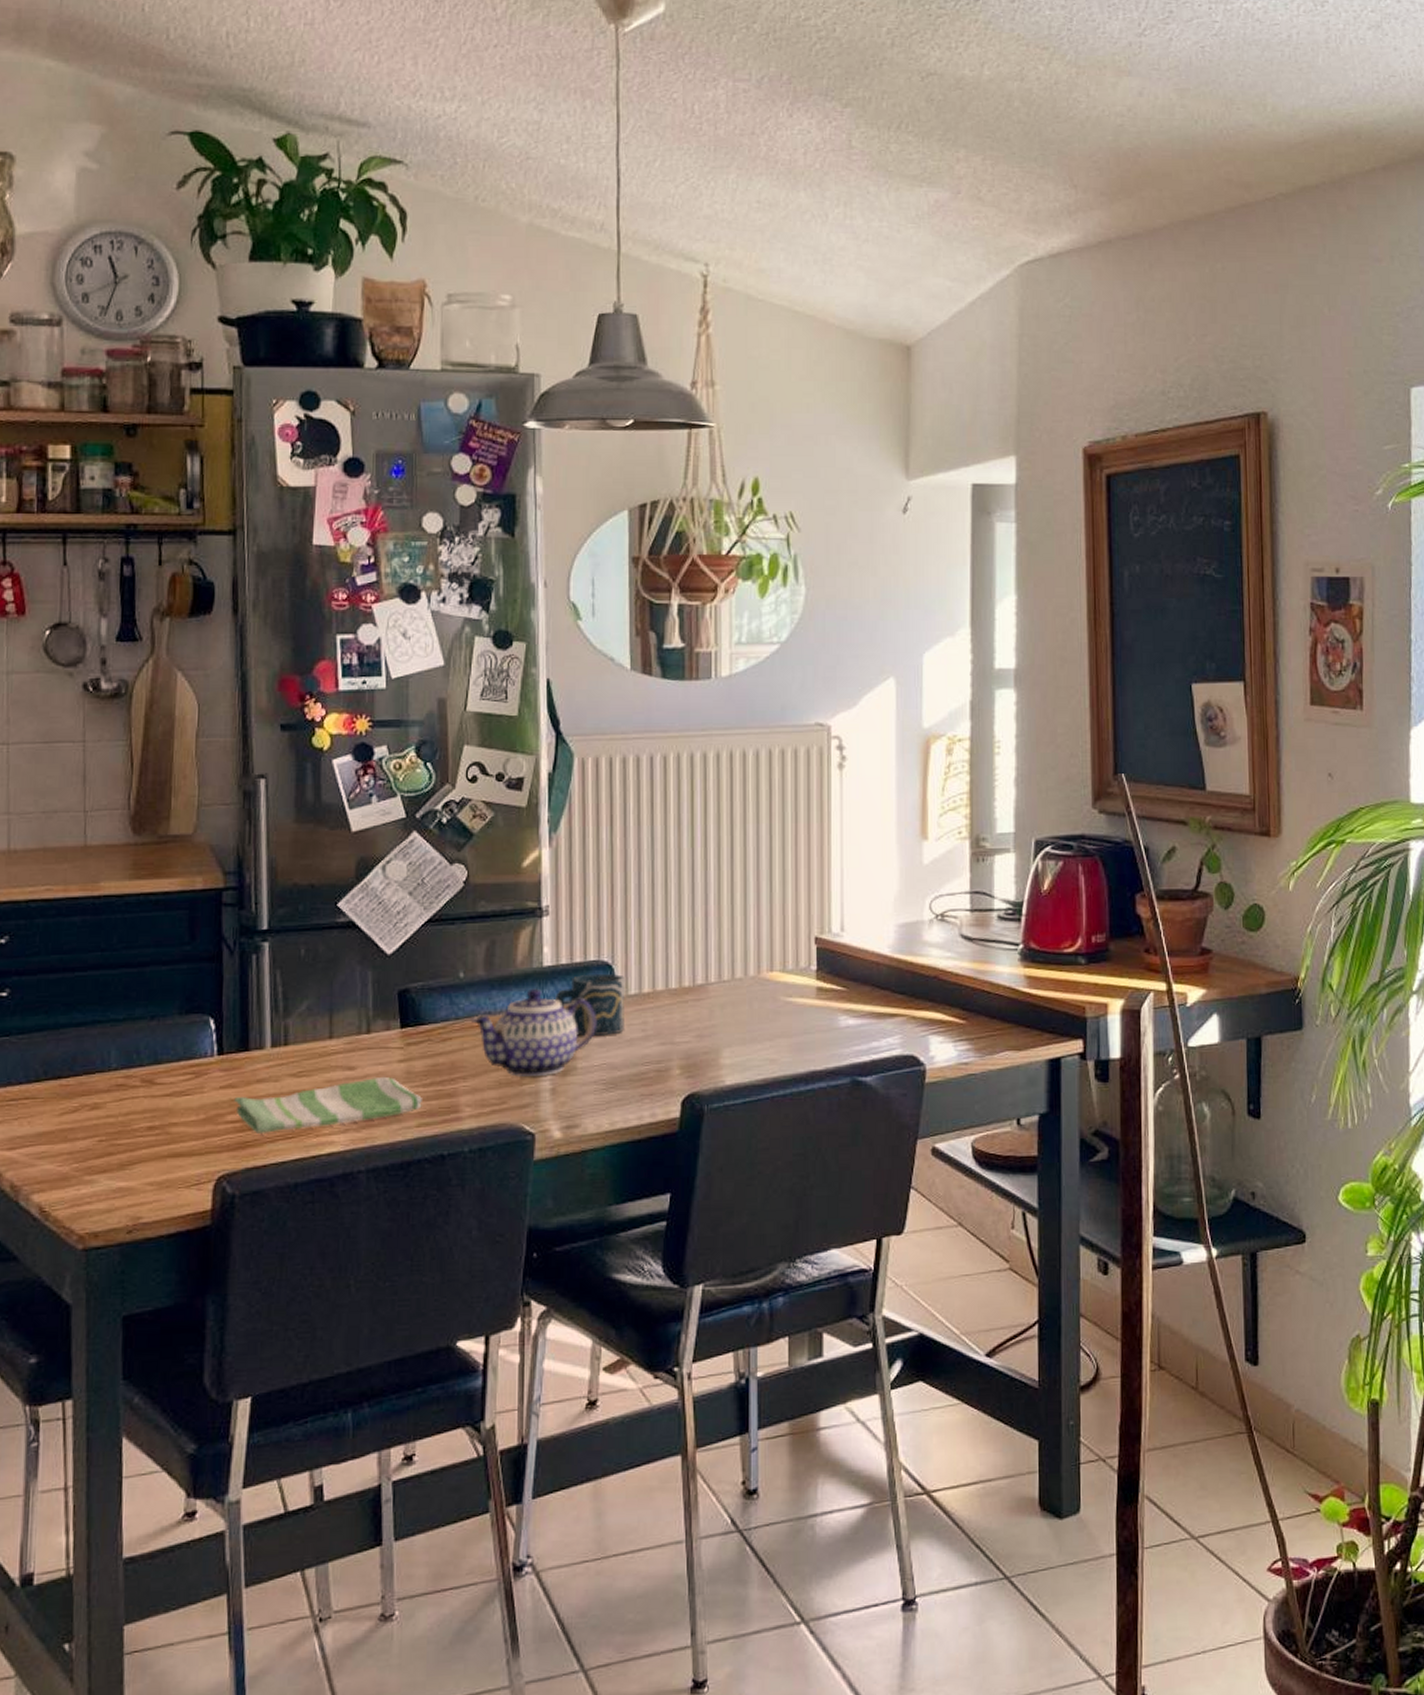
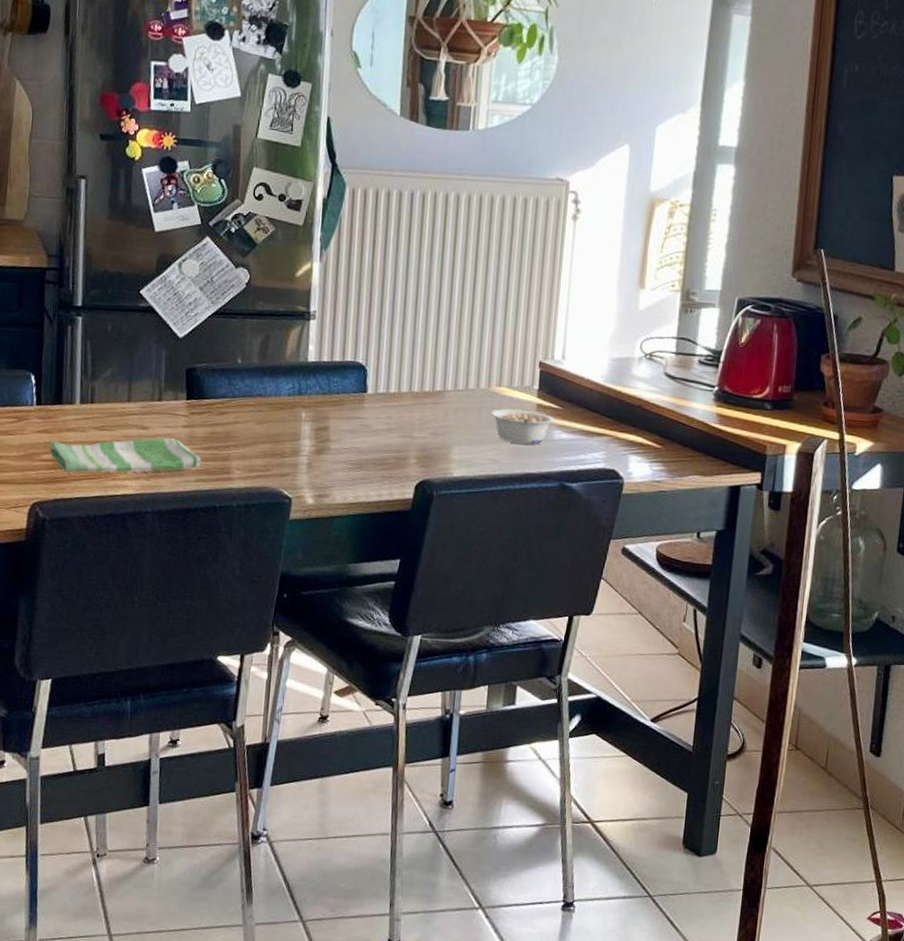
teapot: present [470,988,596,1076] -> none [244,379,349,452]
cup: present [555,973,624,1036] -> none [316,372,375,425]
legume: none [764,996,839,1037] -> present [491,409,555,445]

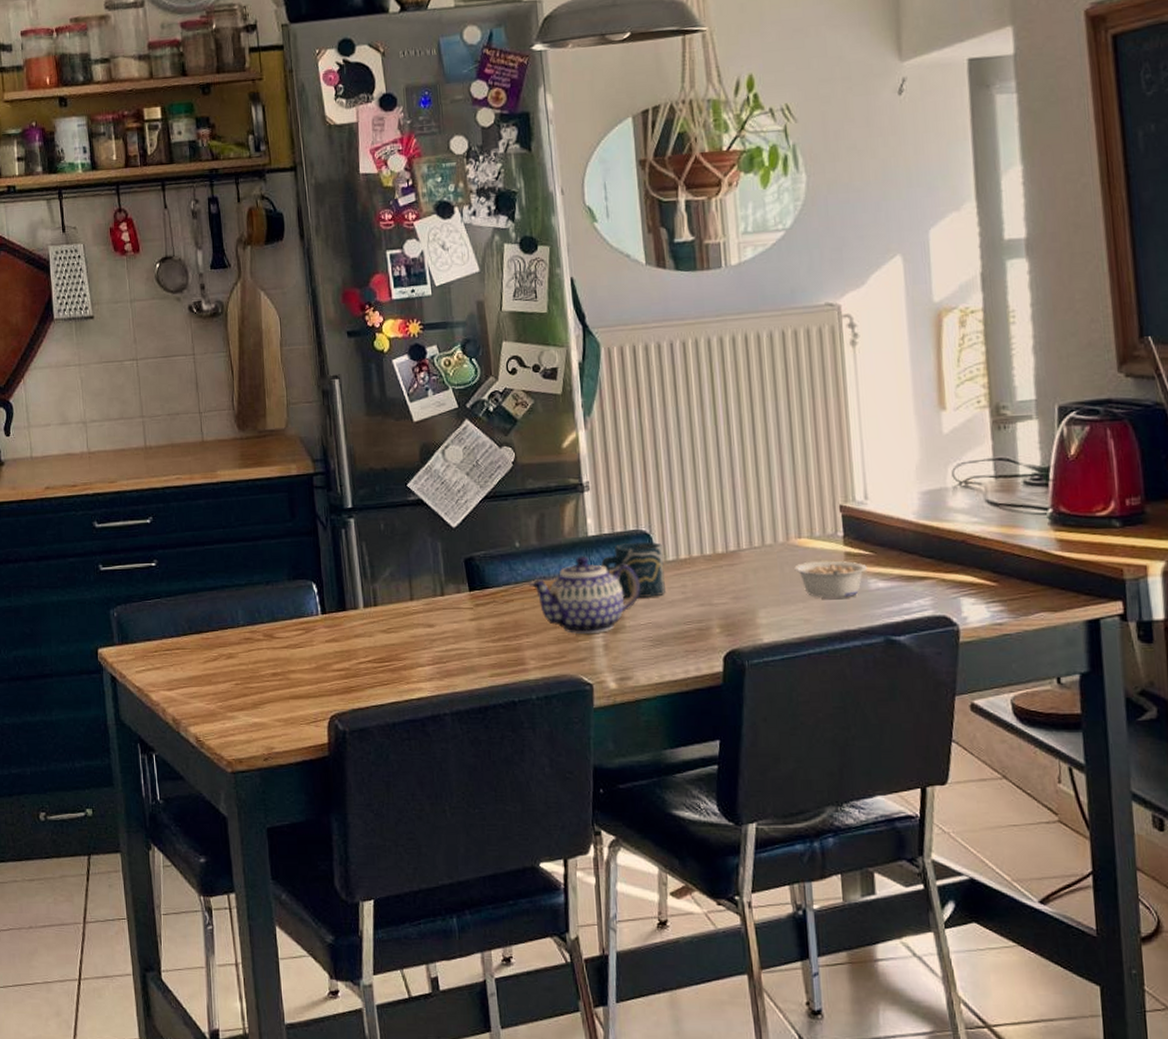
dish towel: present [48,437,201,473] -> none [338,633,493,680]
teapot: none [244,379,349,452] -> present [528,555,640,634]
cup: none [316,372,375,425] -> present [601,541,665,598]

